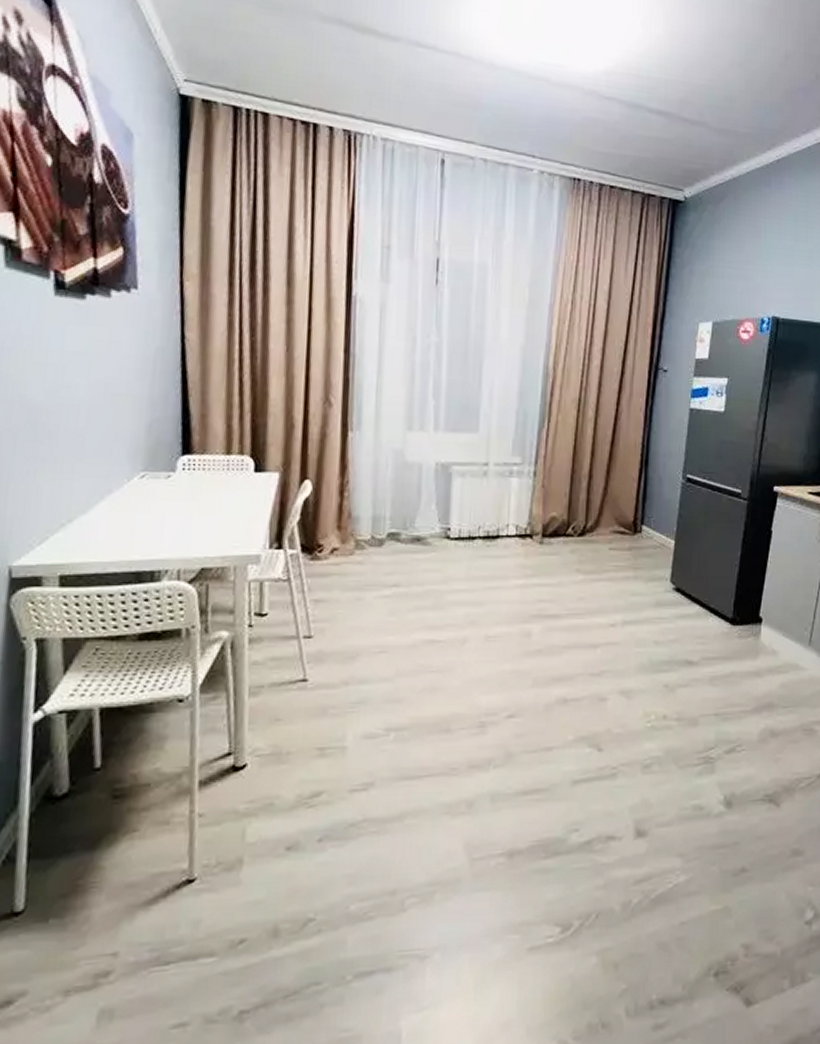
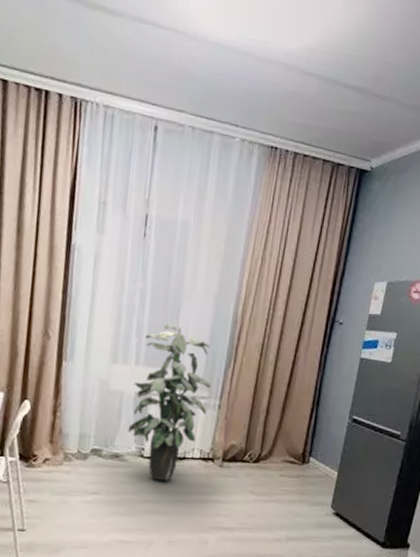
indoor plant: none [430,382,523,566] -> present [128,324,211,482]

